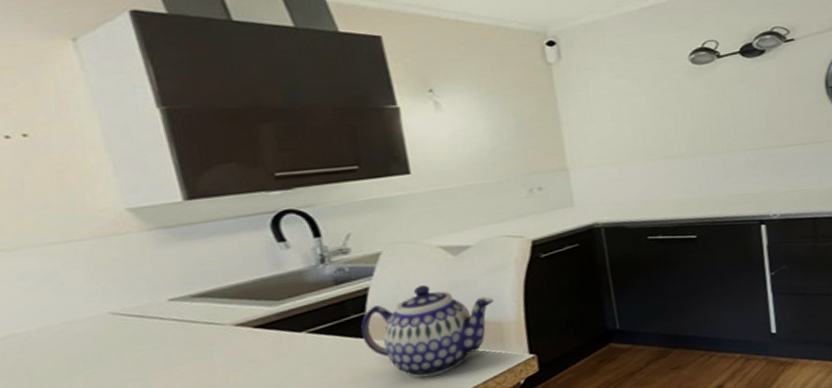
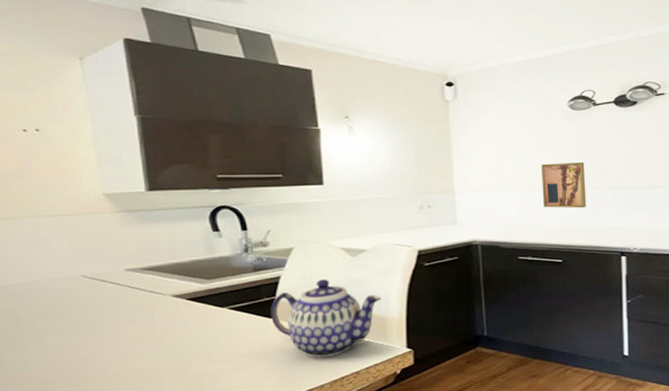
wall art: none [664,122,719,179] -> present [540,161,586,209]

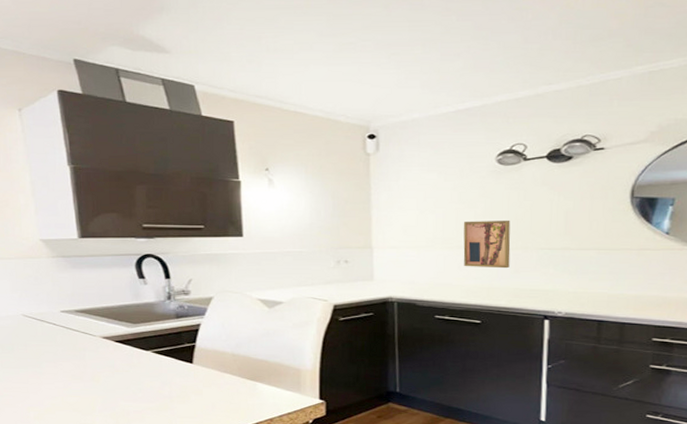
teapot: present [271,279,381,358] -> none [191,329,296,403]

